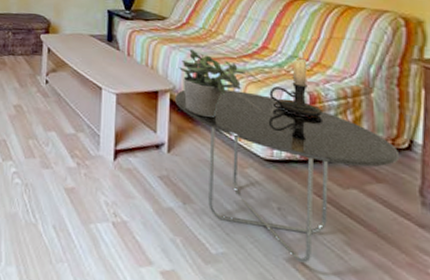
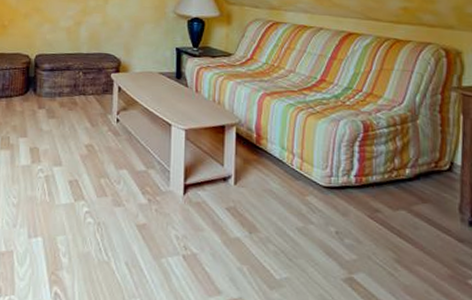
side table: present [174,89,400,264] -> none [240,121,442,283]
potted plant: present [179,49,247,117] -> none [244,84,307,149]
candle holder: present [269,50,324,118] -> none [327,81,376,145]

